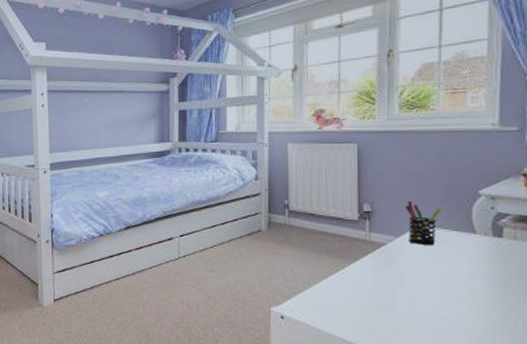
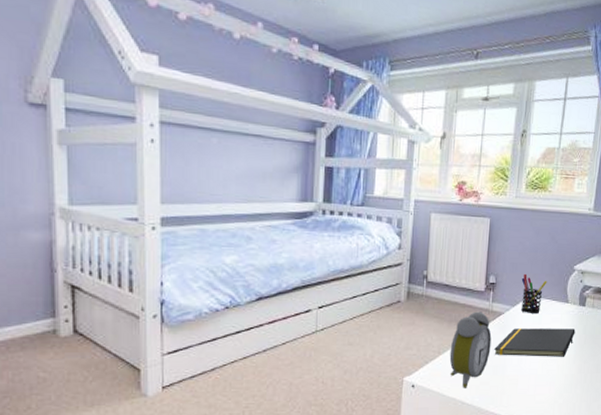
alarm clock: none [322,242,373,325] -> present [449,311,492,388]
notepad: none [378,261,492,298] -> present [494,328,576,357]

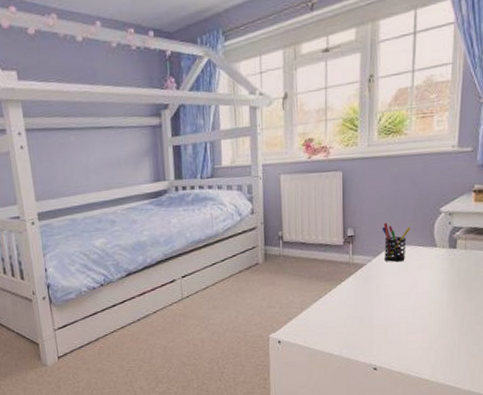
alarm clock: present [449,311,492,388] -> none [313,265,355,341]
notepad: present [494,328,576,357] -> none [359,273,447,307]

